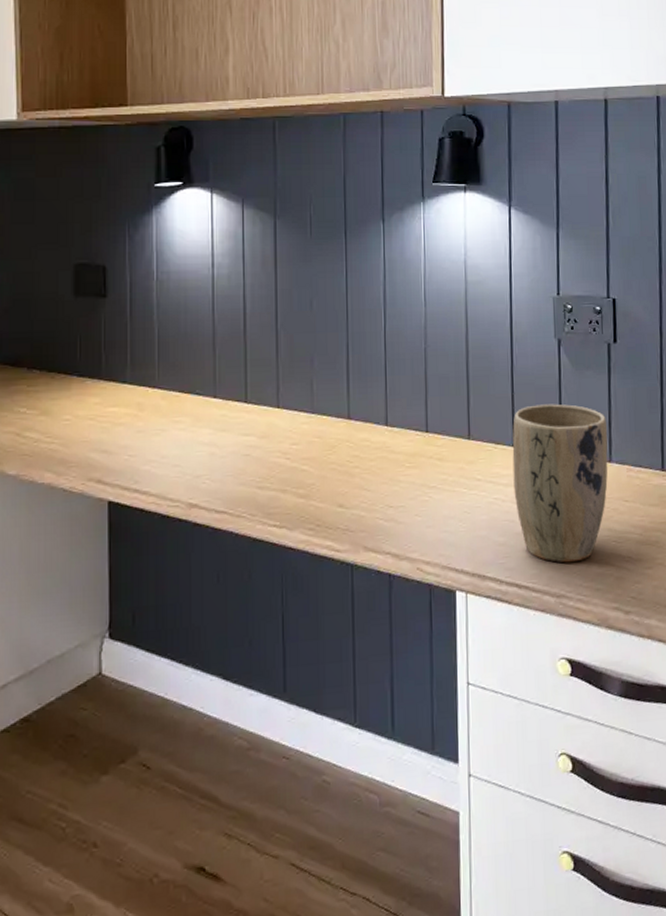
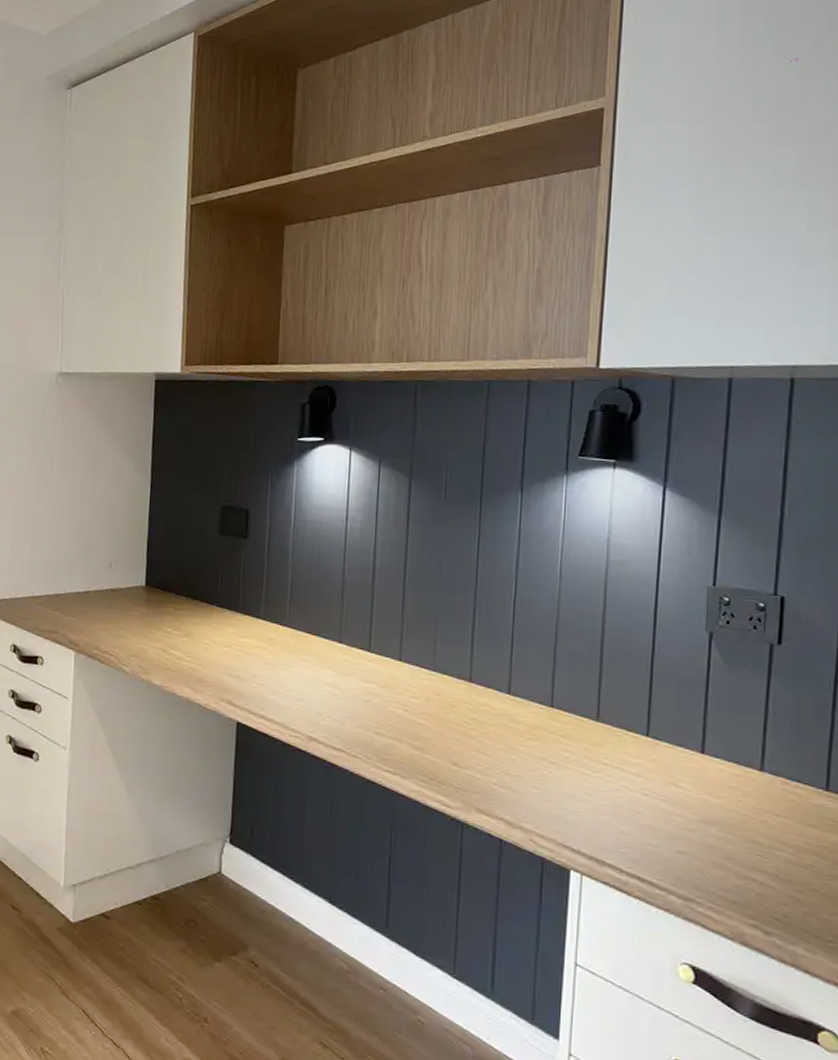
plant pot: present [512,404,608,563] -> none [643,697,762,868]

